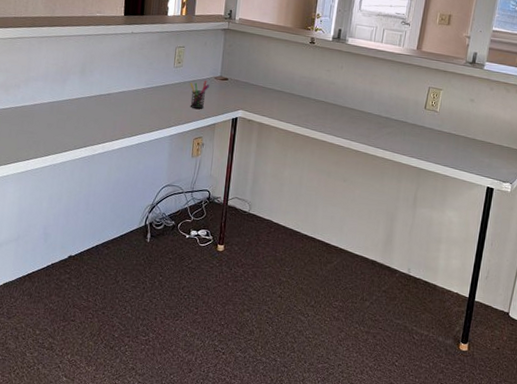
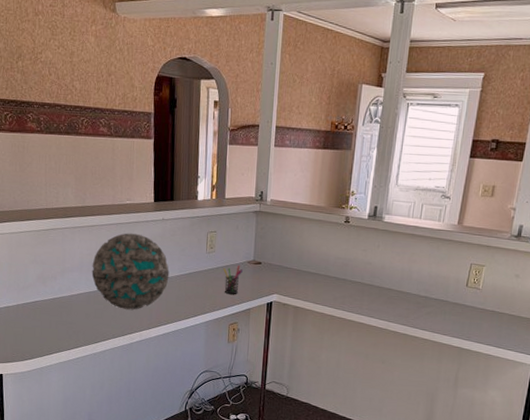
geode: none [56,44,136,122] -> present [92,233,170,310]

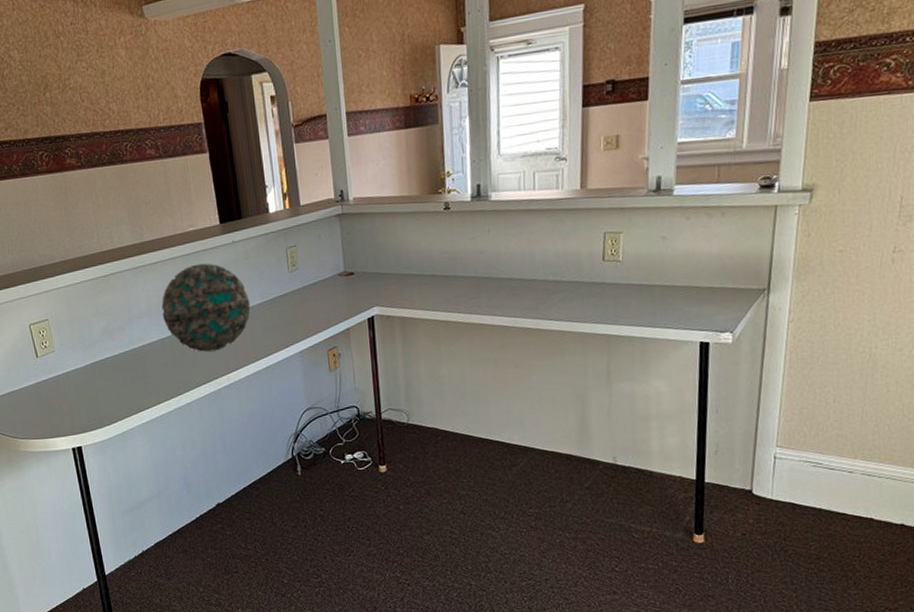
pen holder: present [223,264,244,294] -> none [311,279,335,315]

